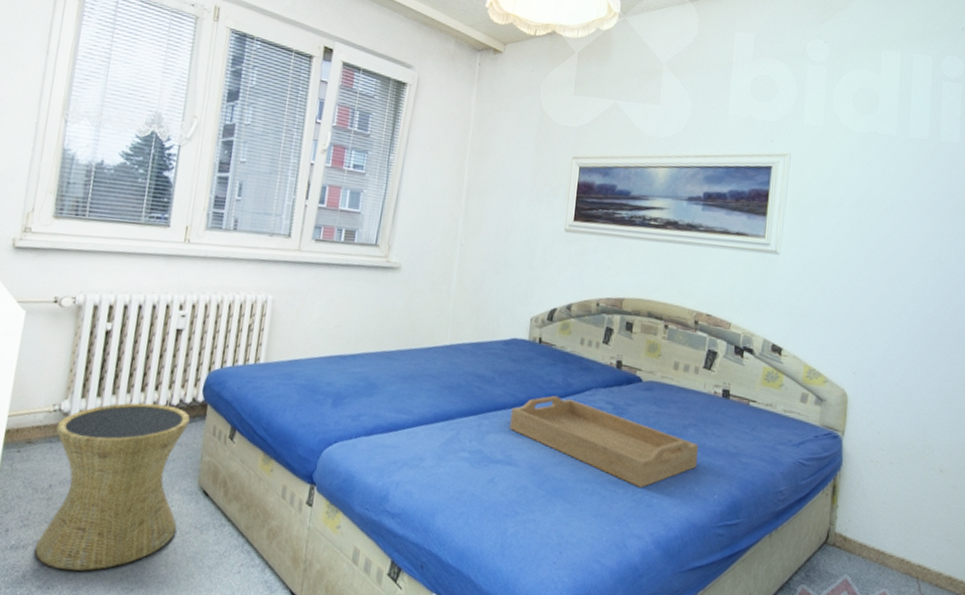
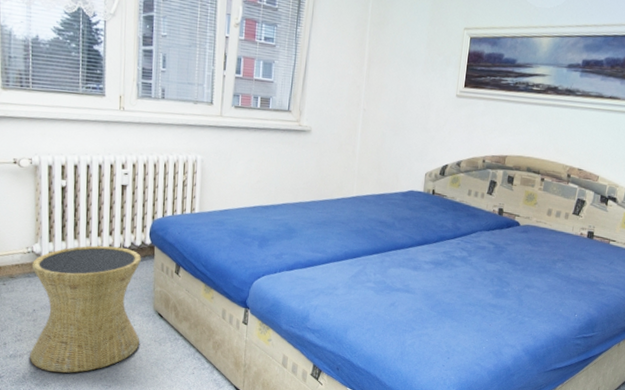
serving tray: present [509,395,699,488] -> none [407,237,565,309]

